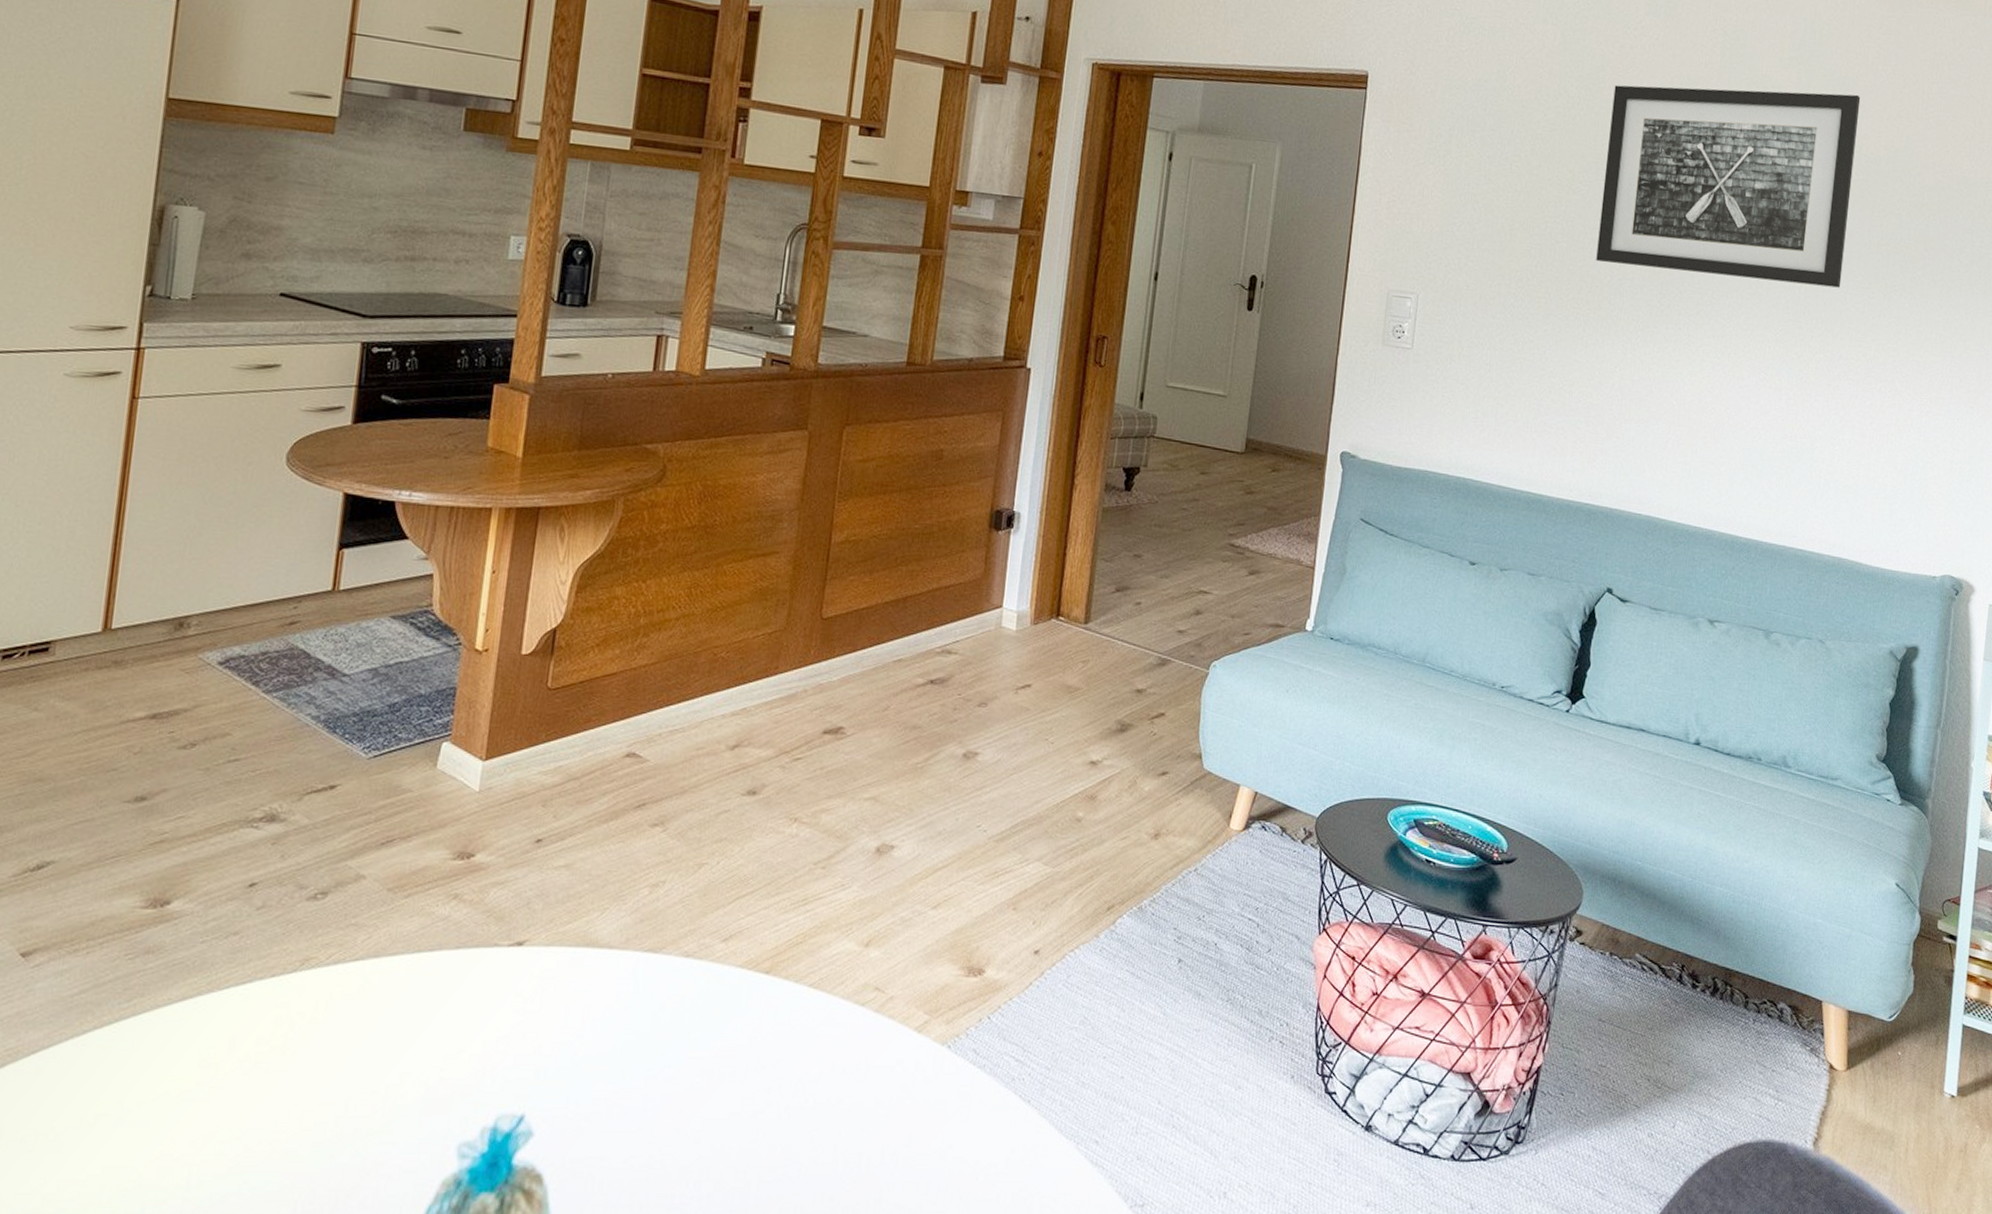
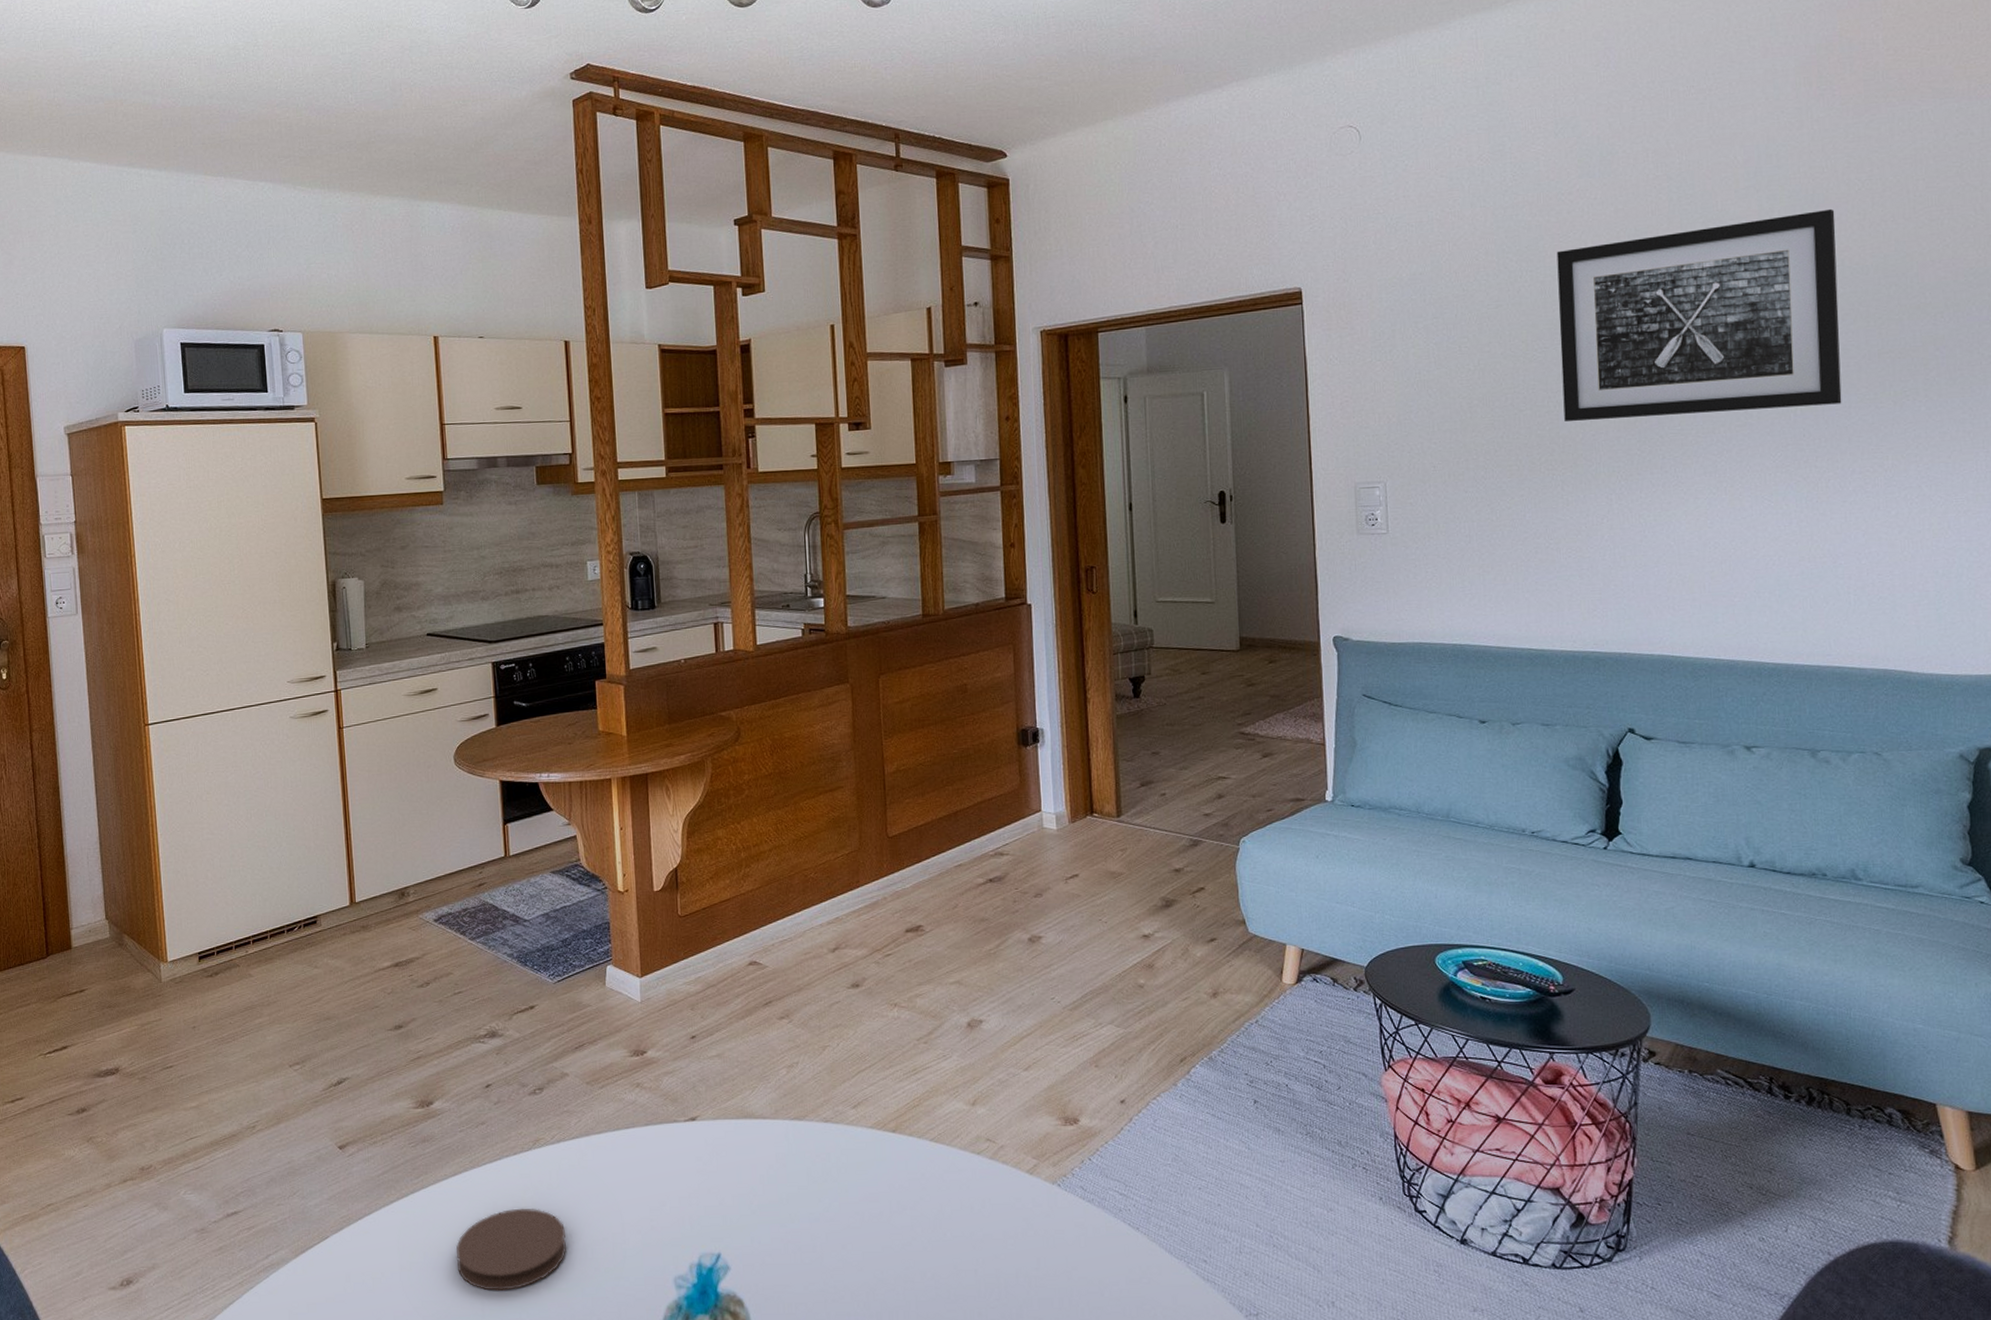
coaster: none [162,1047,324,1155] -> present [456,1208,567,1291]

